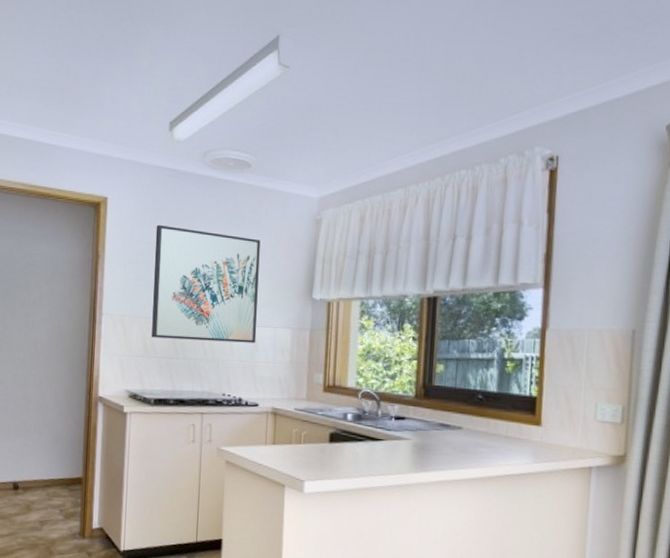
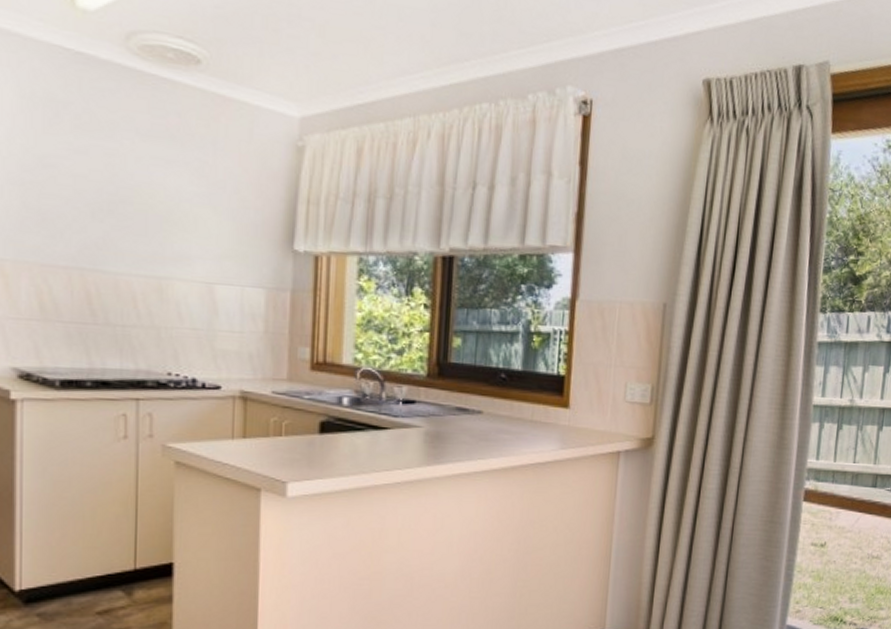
wall art: present [151,224,261,343] -> none [51,130,218,306]

